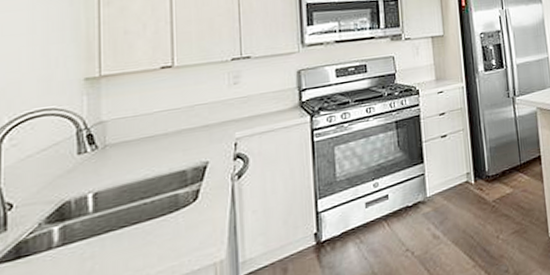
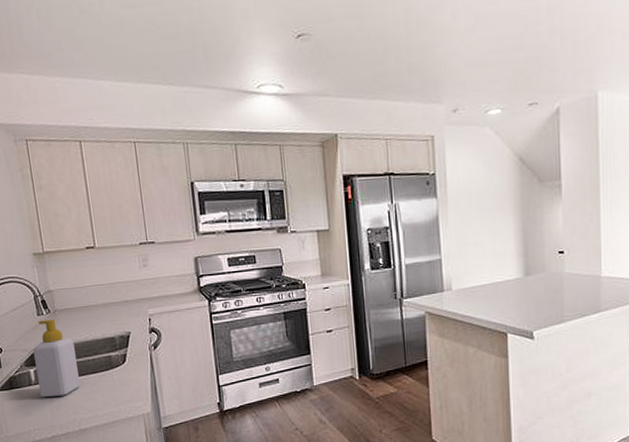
soap bottle: none [62,157,128,263] -> present [32,320,80,397]

